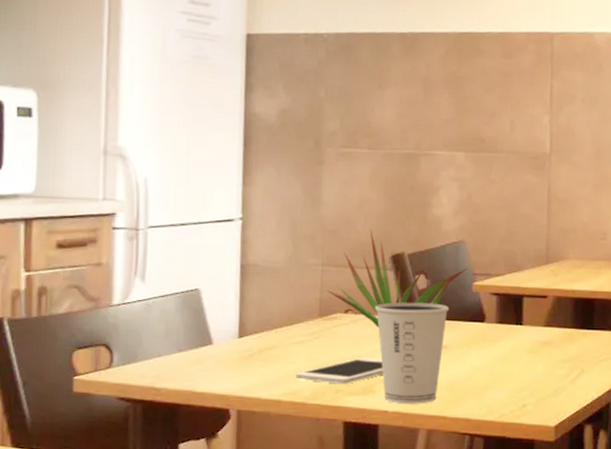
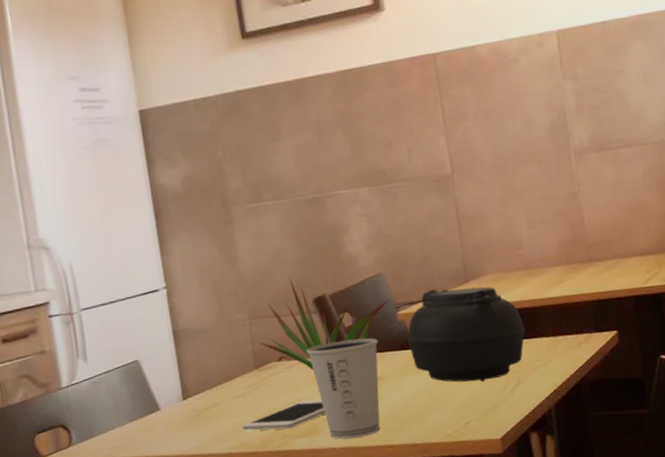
teapot: none [472,265,597,366] -> present [395,287,526,382]

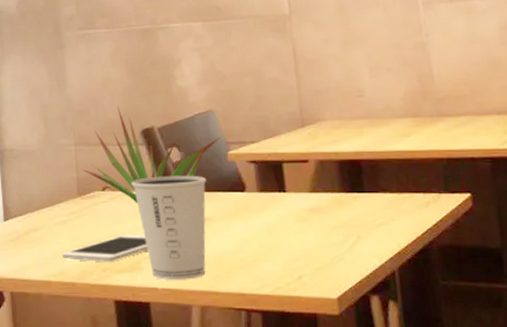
teapot: present [395,287,526,382] -> none [225,131,367,234]

